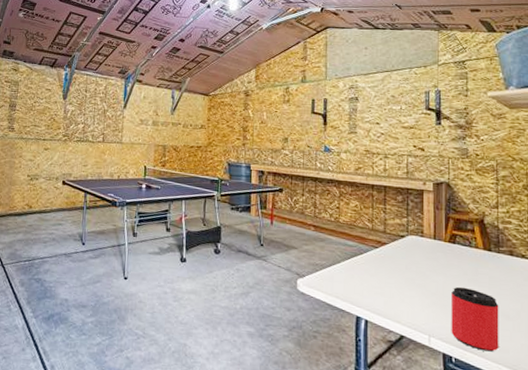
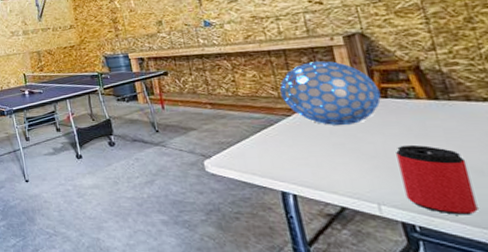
ball: none [374,201,451,263] -> present [280,61,382,125]

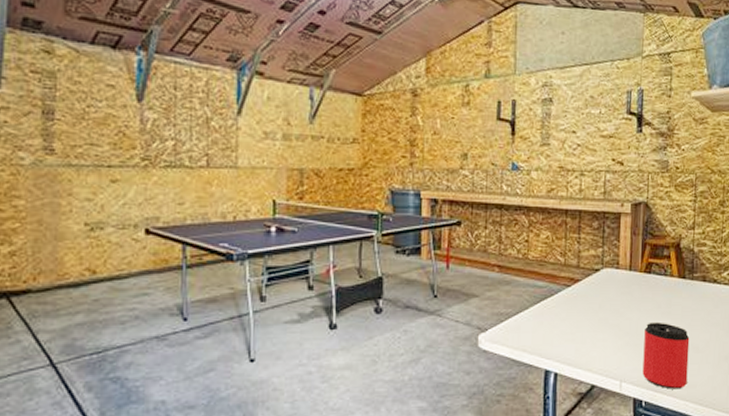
ball: present [280,61,382,125] -> none [567,228,647,299]

